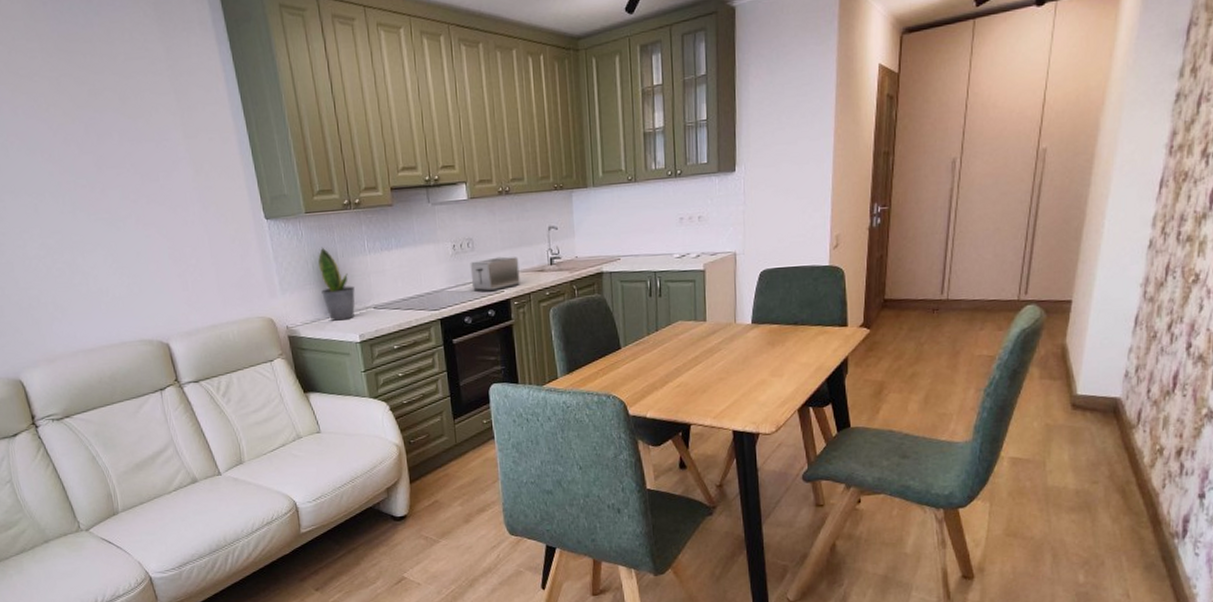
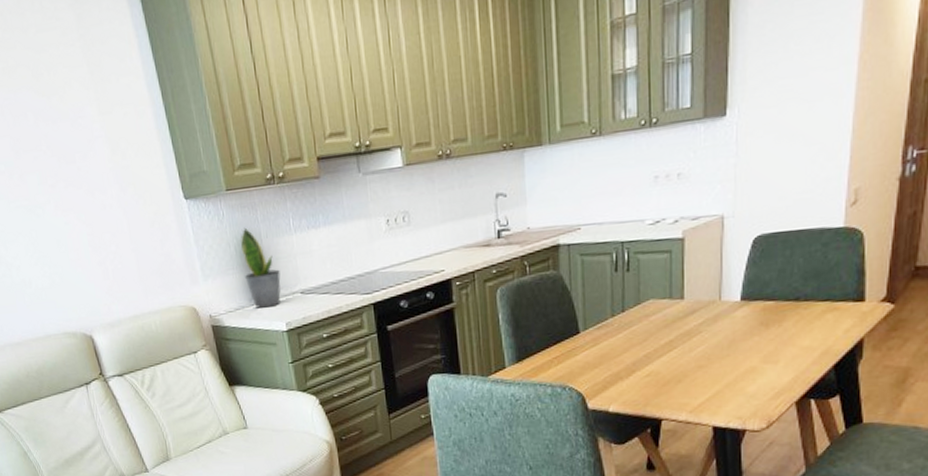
toaster: present [470,256,520,292] -> none [406,230,463,272]

